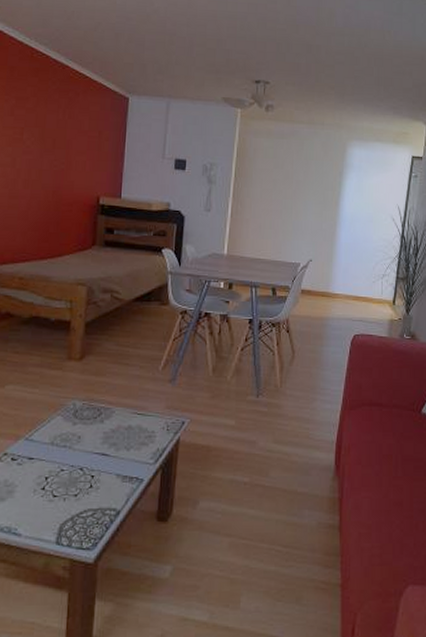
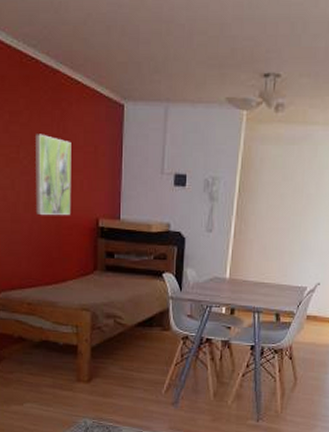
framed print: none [36,118,76,192] -> present [35,134,71,215]

